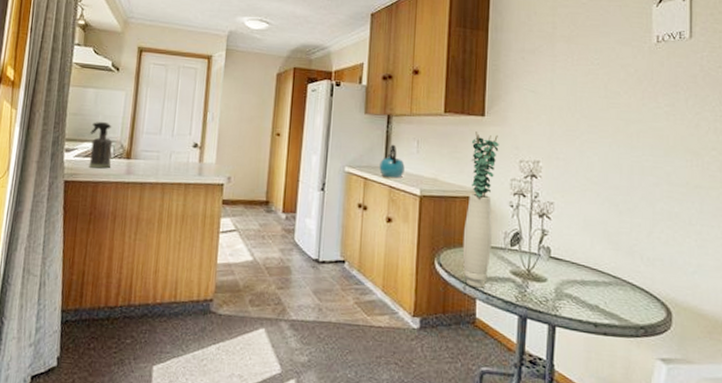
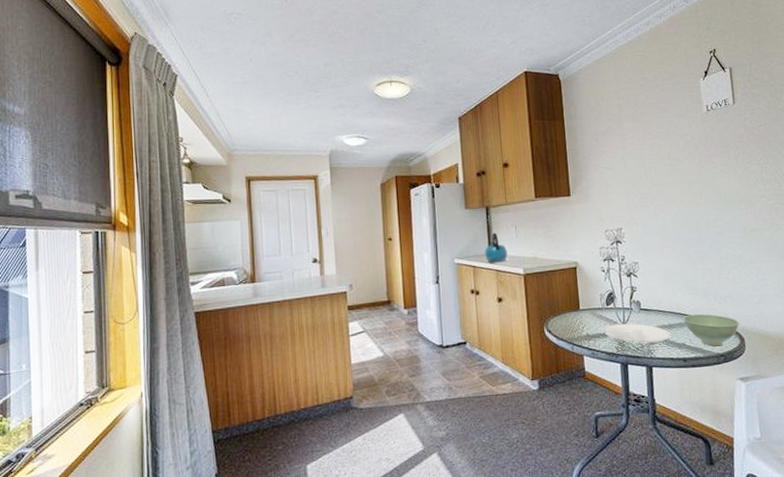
spray bottle: present [89,122,113,169] -> none [212,252,237,297]
vase: present [462,132,499,288] -> none [562,210,591,346]
plate: none [501,268,583,299] -> present [602,323,671,343]
bowl: none [600,272,668,316] -> present [683,313,739,347]

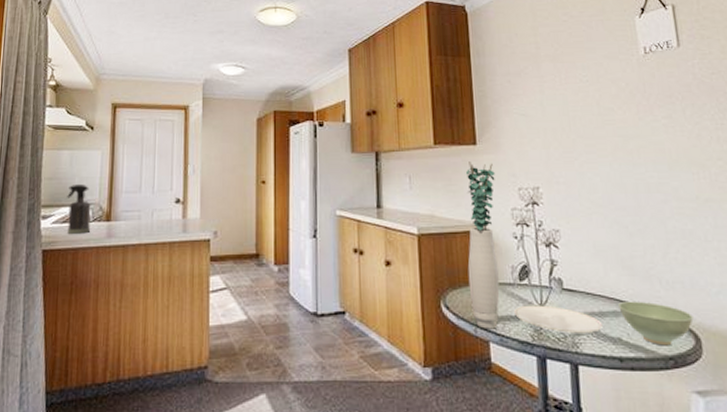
spray bottle: none [212,252,237,297] -> present [67,185,91,234]
kettle: present [485,232,508,263] -> none [372,182,399,218]
vase: none [562,210,591,346] -> present [465,162,500,329]

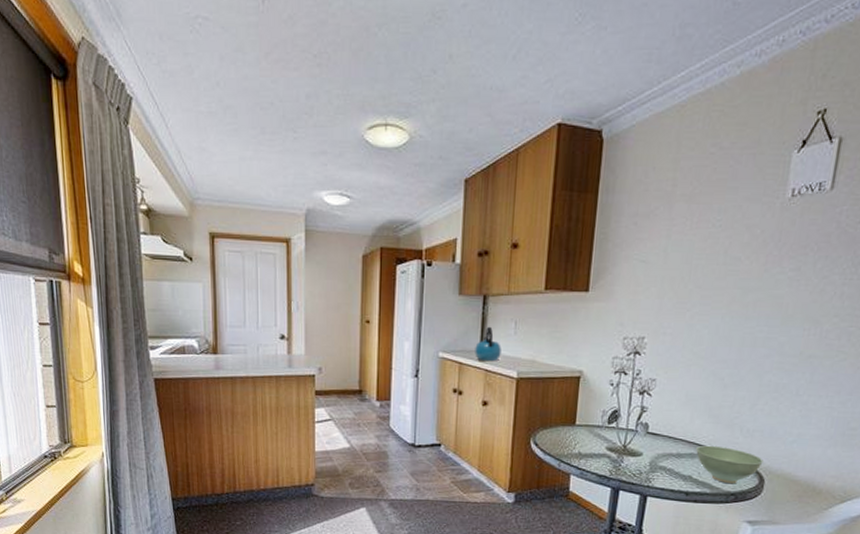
spray bottle: present [67,185,91,234] -> none [172,317,198,365]
kettle: none [372,182,399,218] -> present [475,326,501,362]
vase: present [465,162,500,329] -> none [558,309,603,464]
plate: present [513,305,603,333] -> none [597,445,678,471]

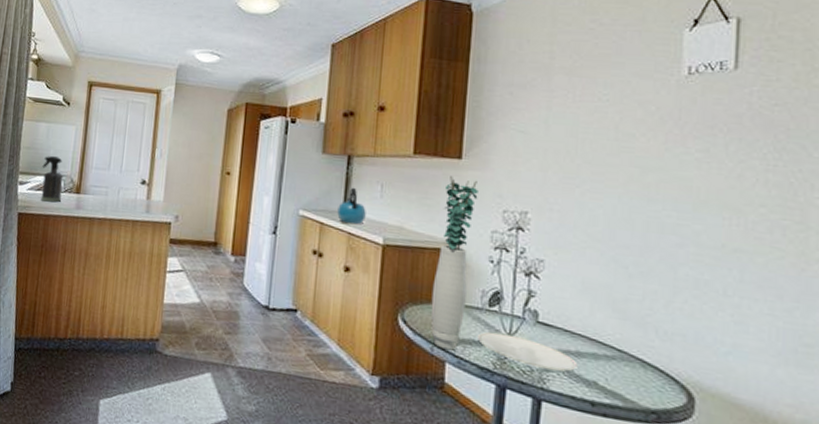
spray bottle: none [172,317,198,365] -> present [41,156,63,203]
vase: none [558,309,603,464] -> present [430,176,478,351]
plate: none [597,445,678,471] -> present [477,332,578,372]
bowl: present [696,445,763,484] -> none [600,345,690,399]

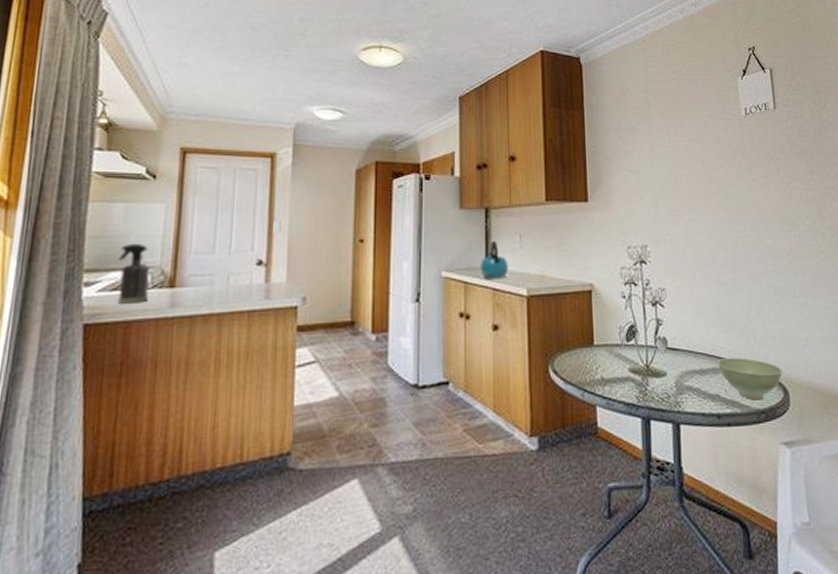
vase: present [430,176,478,351] -> none [576,219,608,393]
plate: present [477,332,578,372] -> none [620,365,703,392]
bowl: none [600,345,690,399] -> present [717,357,783,400]

